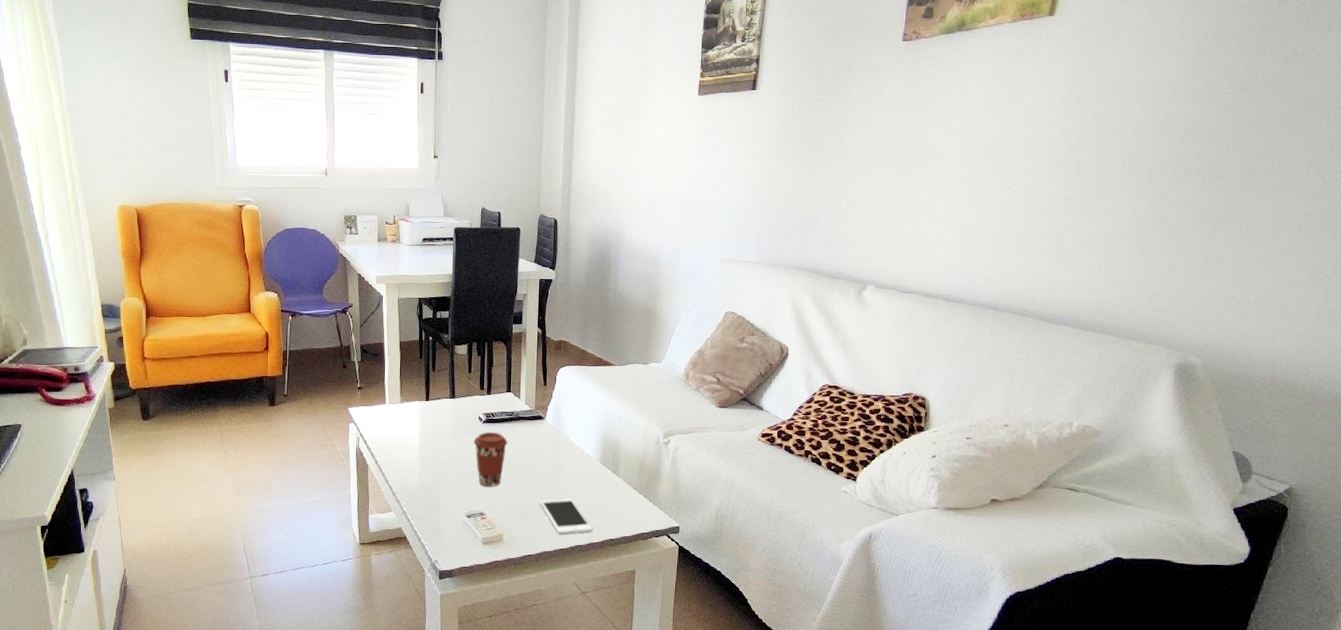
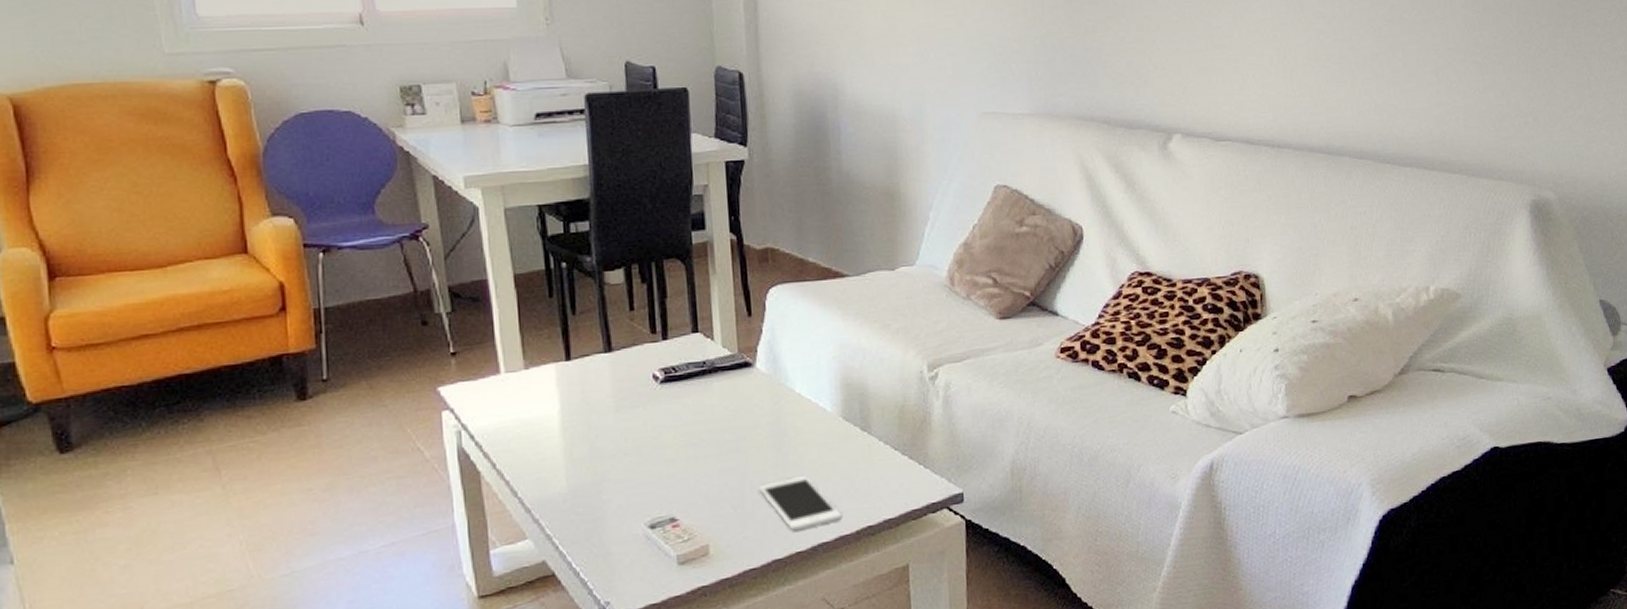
coffee cup: present [473,431,508,487] -> none [648,394,702,478]

